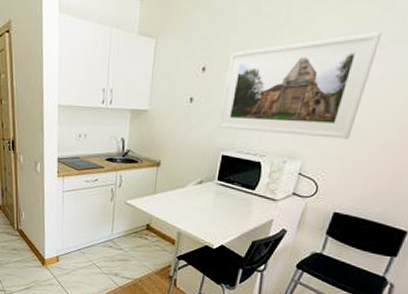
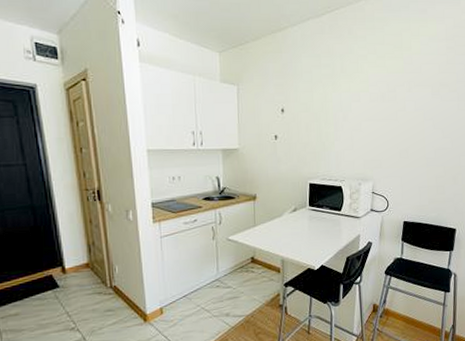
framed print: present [218,32,383,139] -> none [302,80,409,161]

